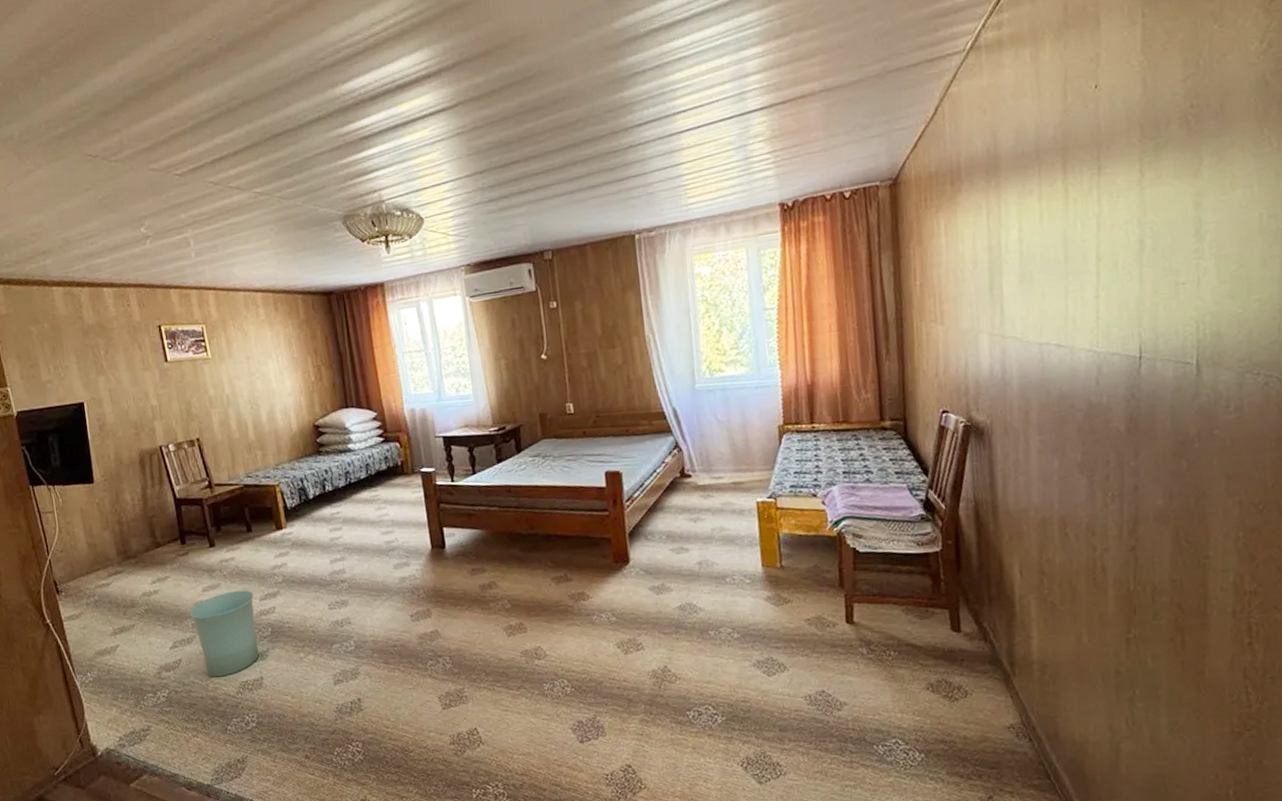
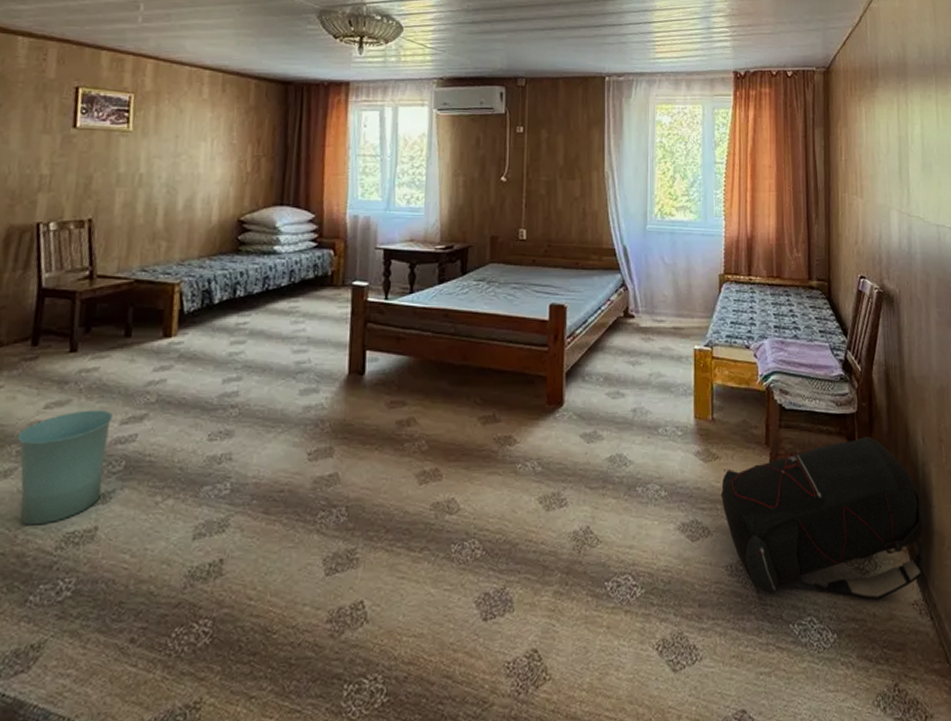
backpack: none [795,572,1022,724] -> present [721,436,924,600]

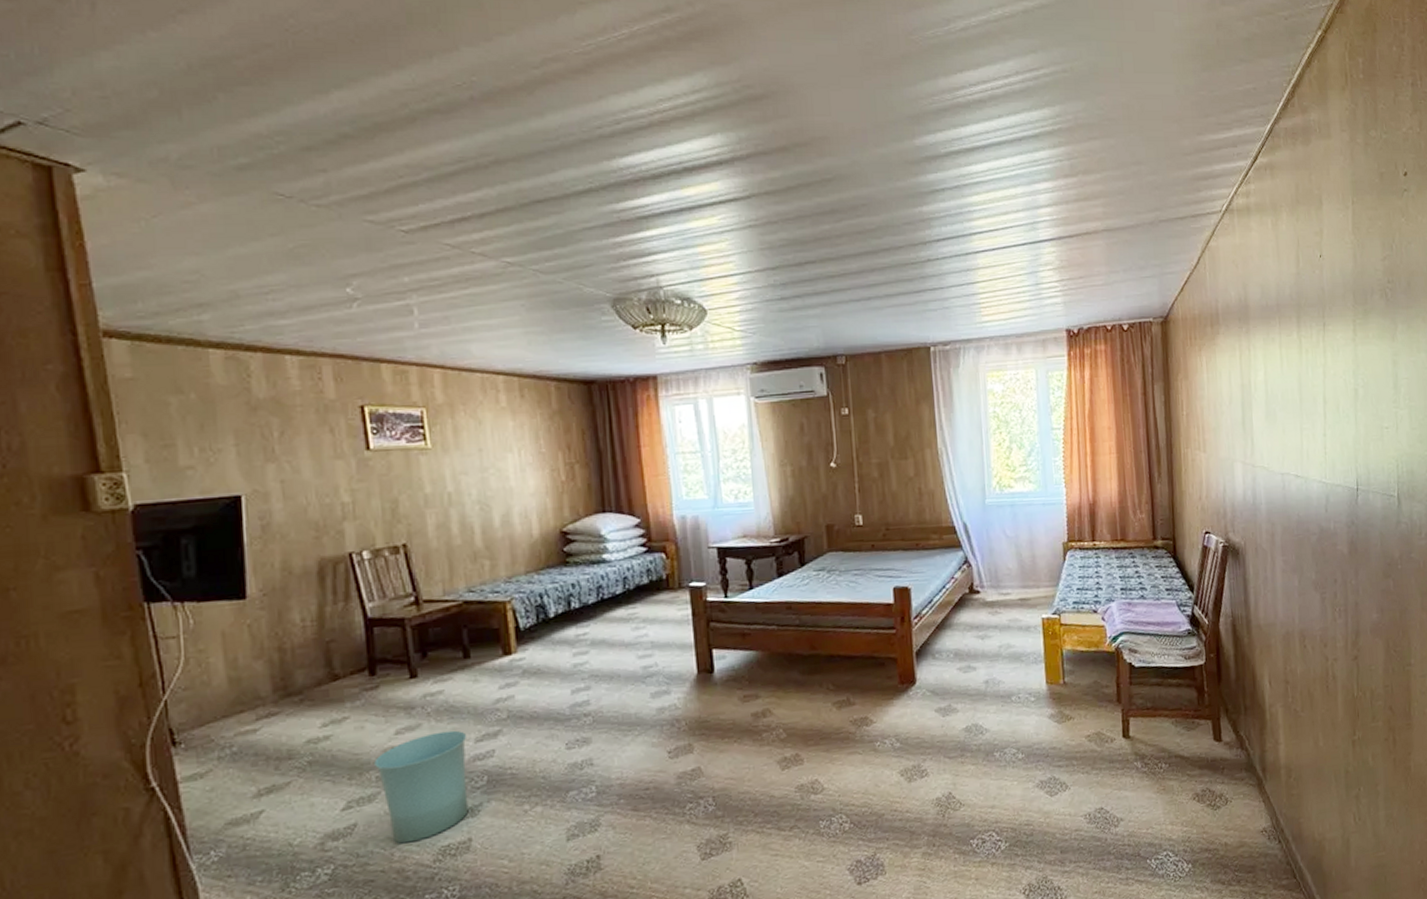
backpack: present [721,436,924,600] -> none [1076,684,1272,836]

